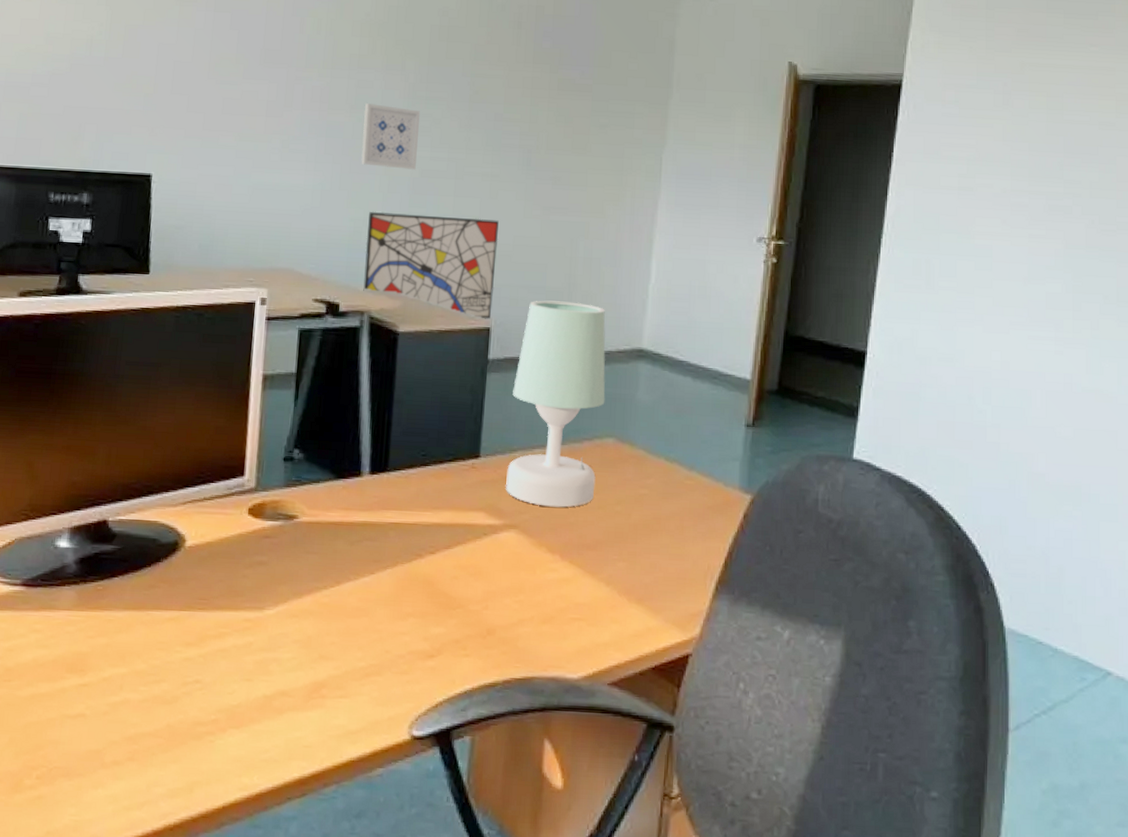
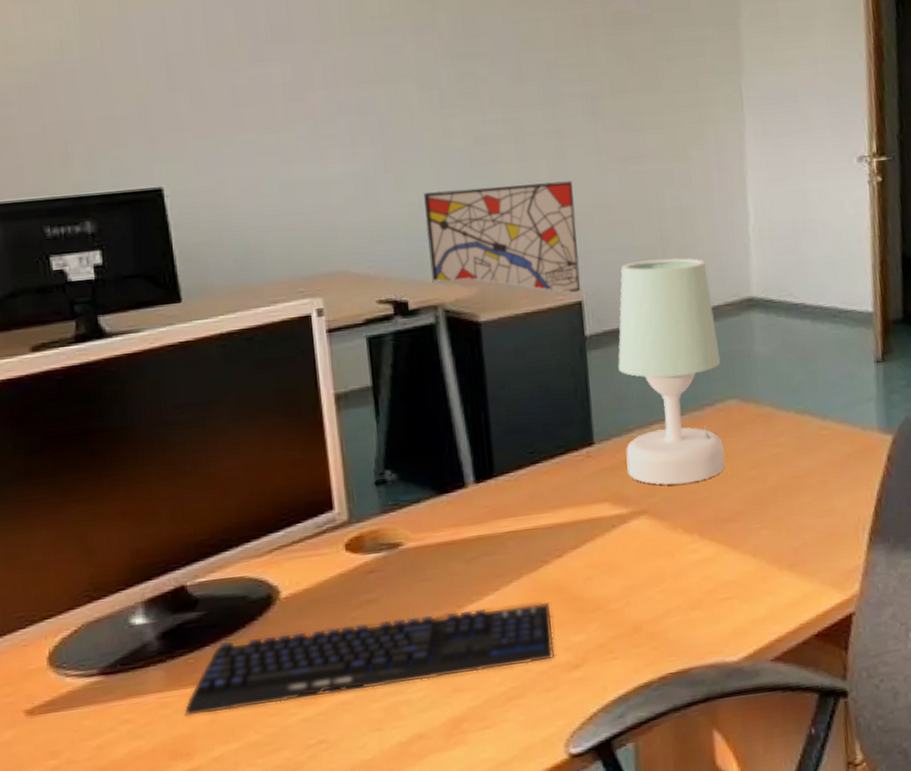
keyboard: none [86,577,417,646] -> present [184,603,554,716]
wall art: present [361,103,420,170] -> none [397,69,468,142]

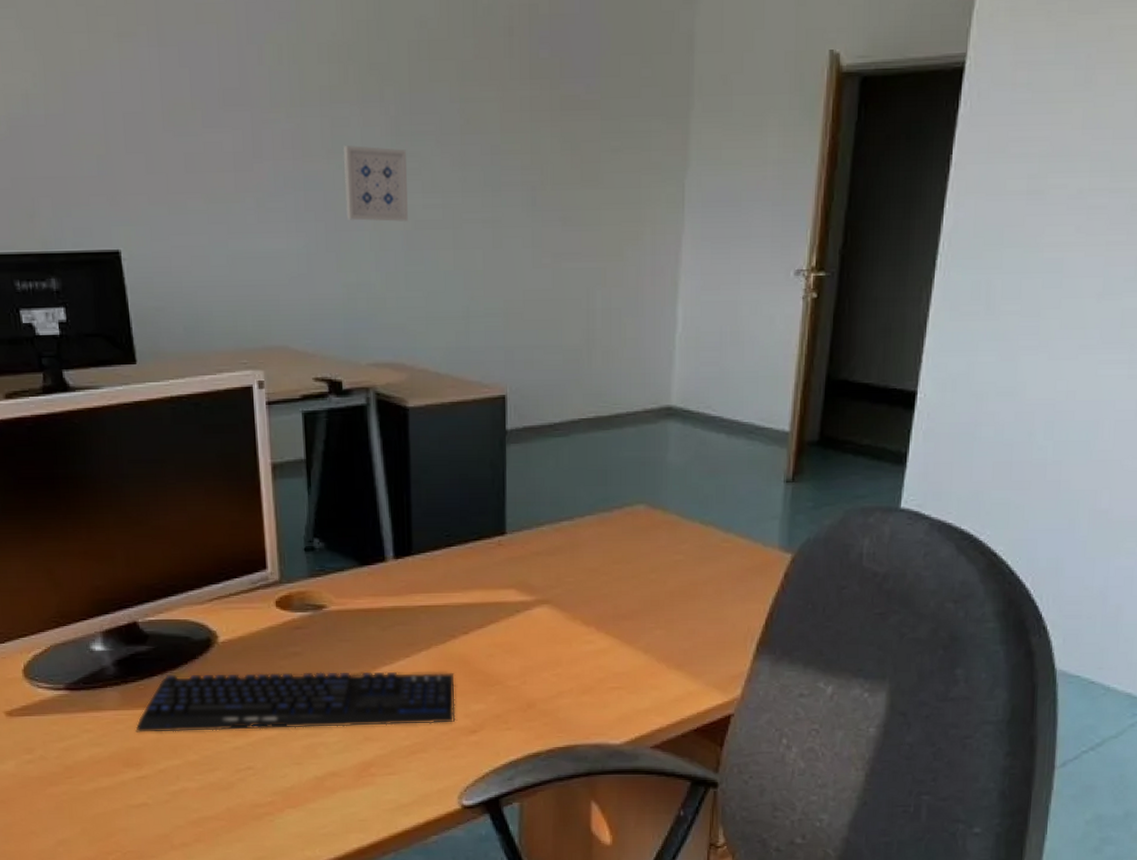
wall art: none [397,69,468,142] -> present [343,146,408,222]
wall art: present [424,181,581,293] -> none [362,272,507,386]
table lamp: present [618,258,725,485] -> none [535,360,634,579]

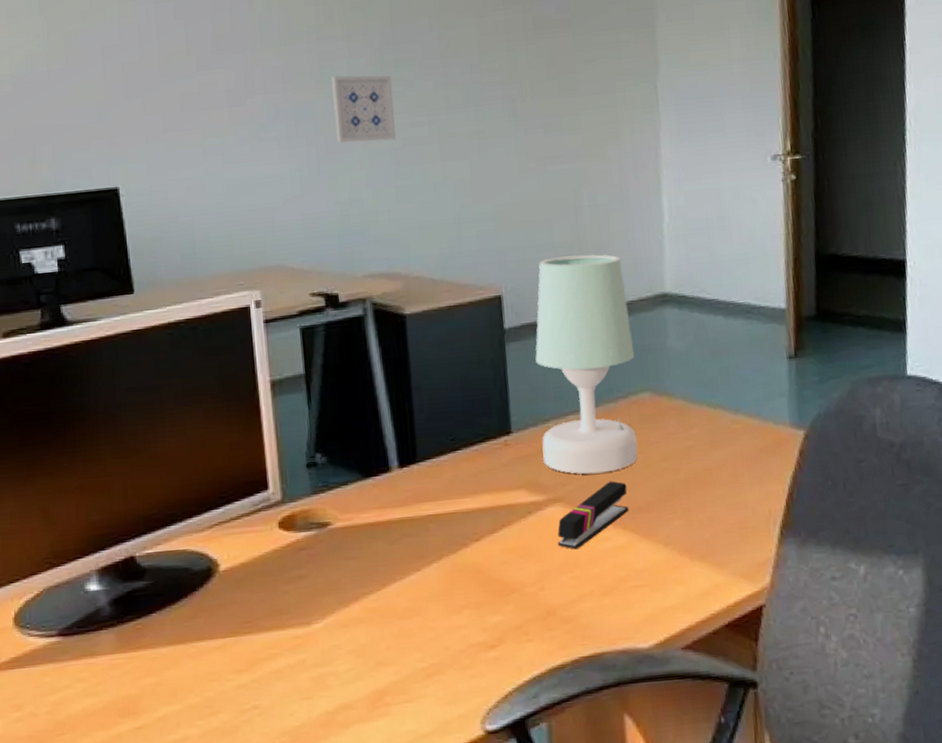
keyboard: present [135,672,455,732] -> none [132,584,472,677]
table lamp: none [535,360,634,579] -> present [535,254,638,474]
stapler: none [542,587,614,649] -> present [557,481,629,550]

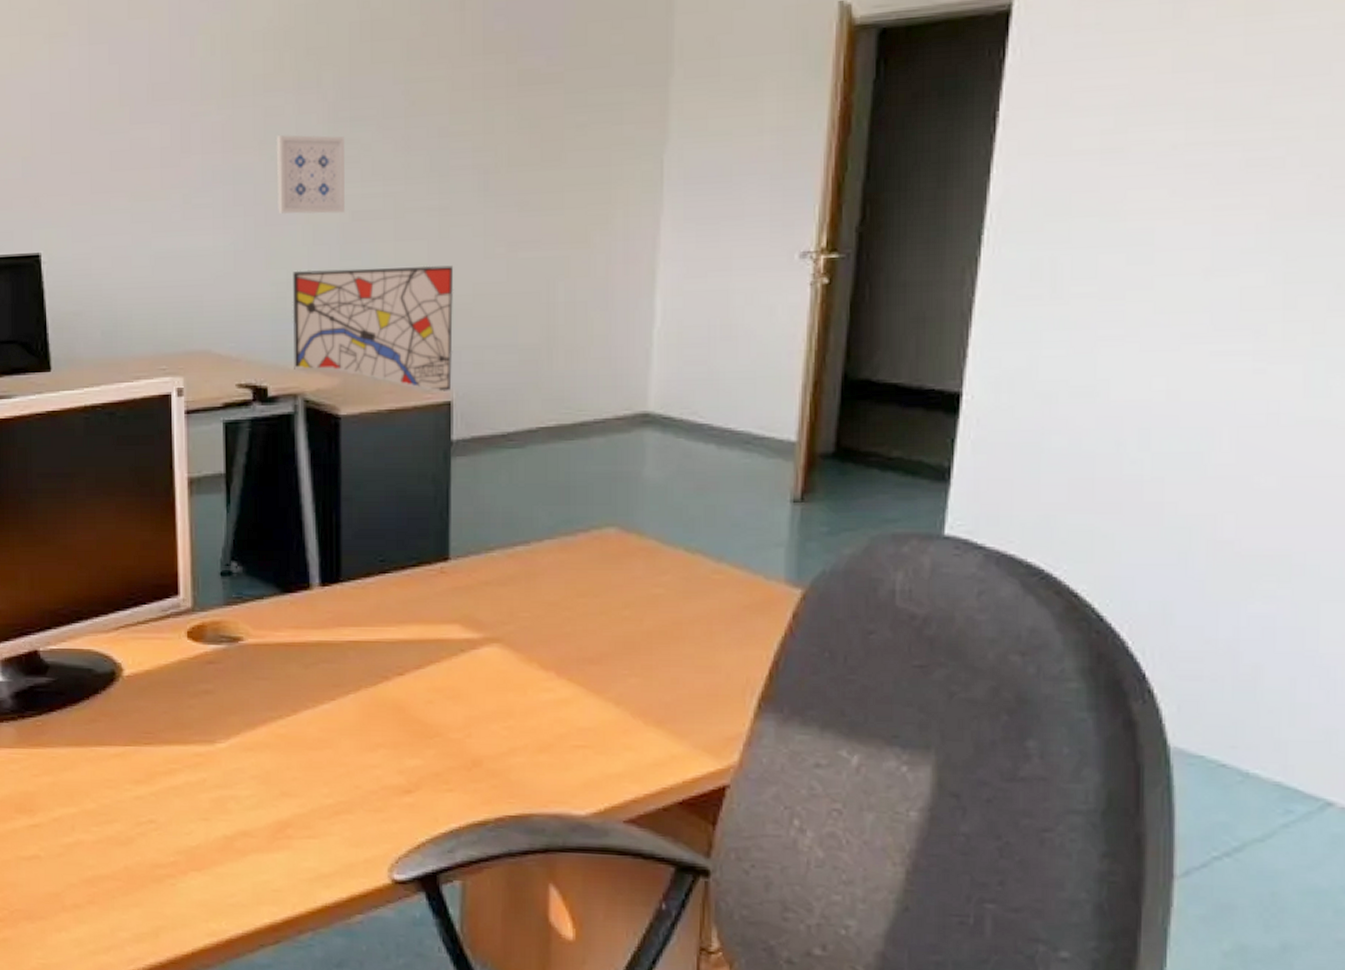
wall art: none [354,180,500,287] -> present [292,265,454,391]
table lamp: present [535,254,638,474] -> none [484,360,602,615]
stapler: present [557,481,629,550] -> none [491,625,578,697]

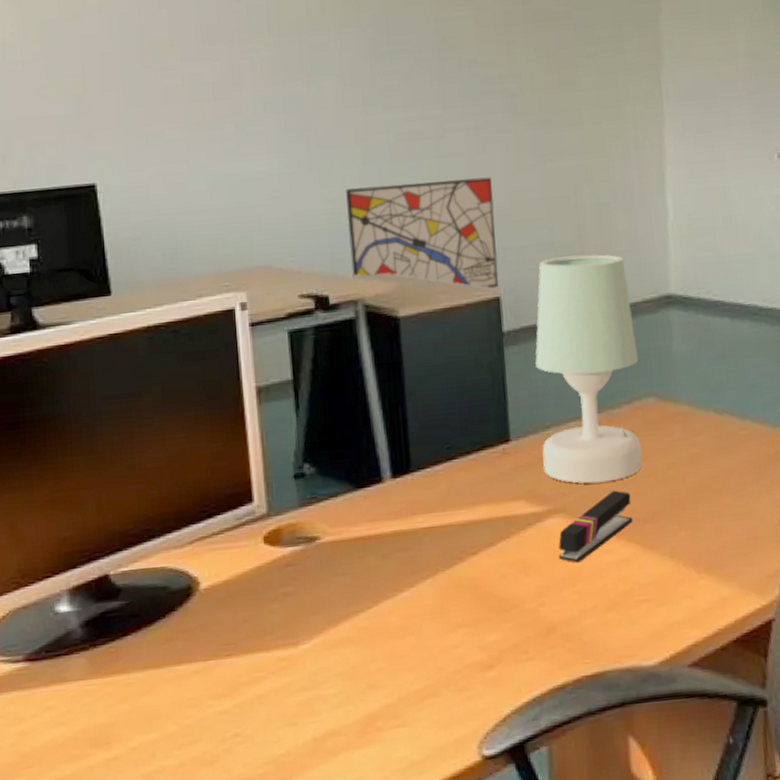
wall art: present [276,135,345,215] -> none [322,68,390,139]
table lamp: none [484,360,602,615] -> present [535,254,642,484]
stapler: none [491,625,578,697] -> present [558,490,633,563]

